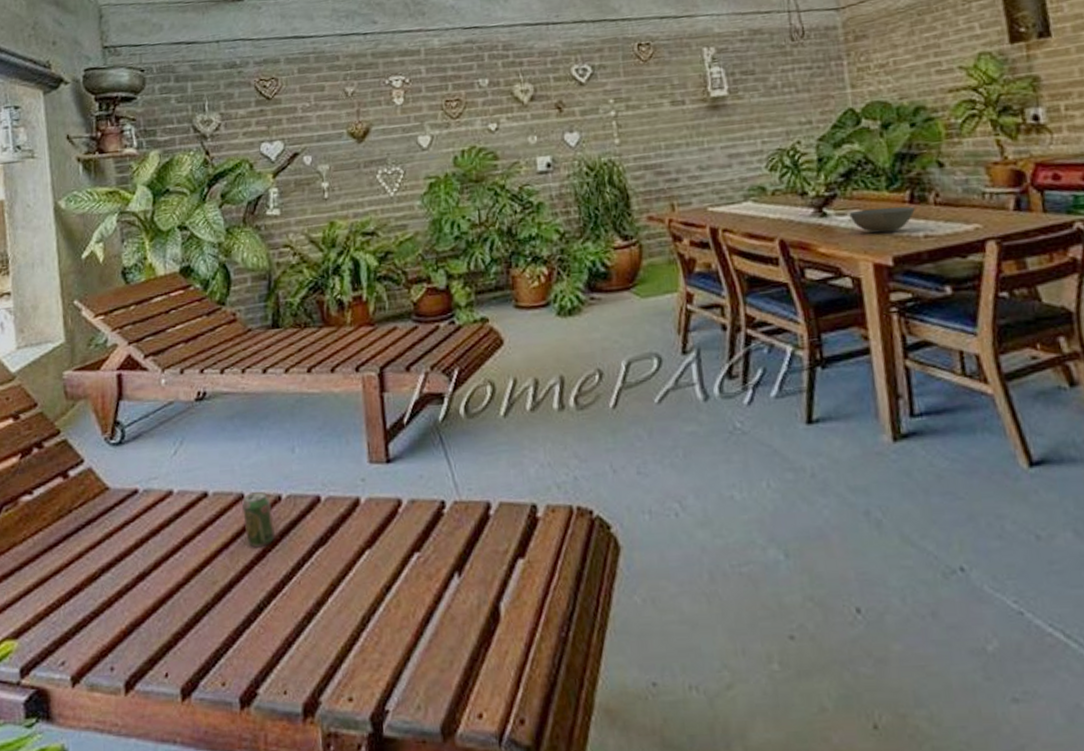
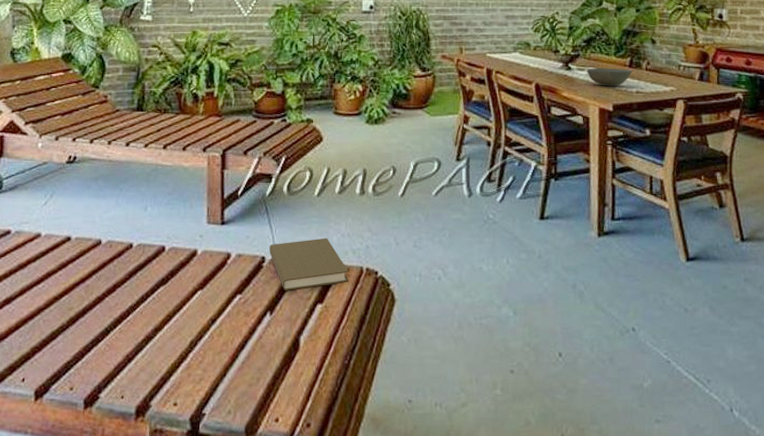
beverage can: present [242,491,275,548] -> none [99,239,125,284]
book: none [449,470,555,544] -> present [269,238,348,291]

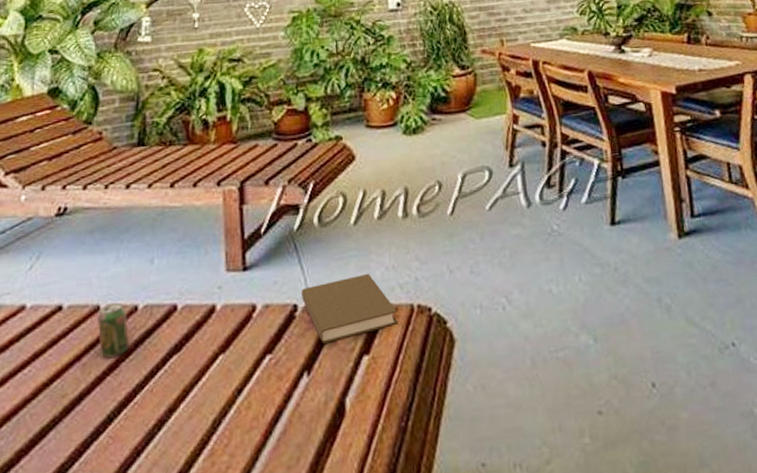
beverage can: none [99,239,125,284] -> present [98,302,129,359]
bowl: present [587,68,632,86] -> none [642,46,691,67]

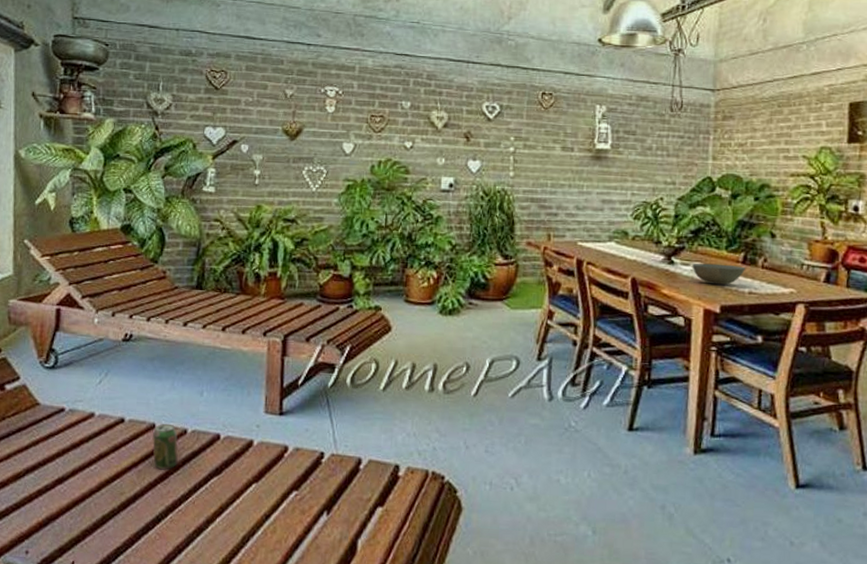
book: present [301,273,398,343] -> none [329,436,413,491]
bowl: none [642,46,691,67] -> present [692,263,745,285]

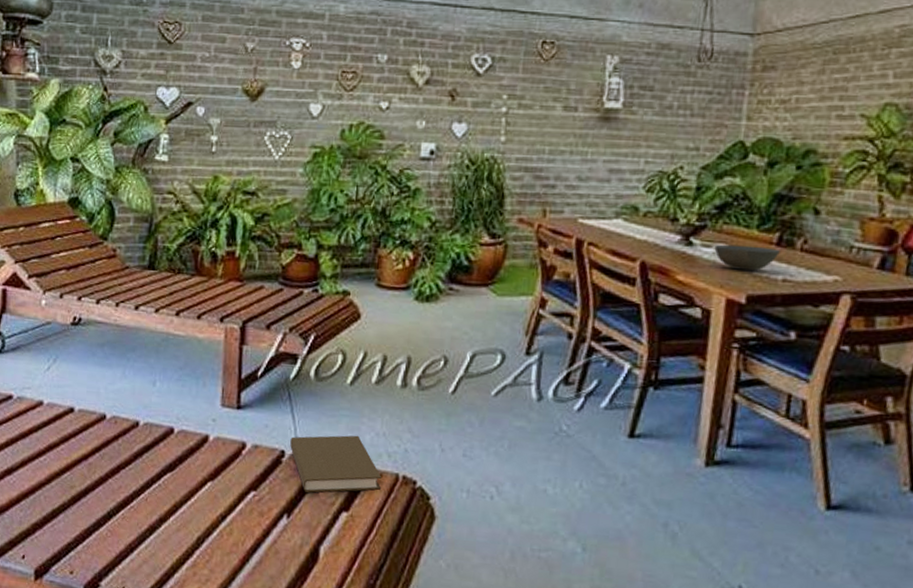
beverage can: present [153,423,178,470] -> none [103,414,130,464]
book: none [329,436,413,491] -> present [290,435,381,493]

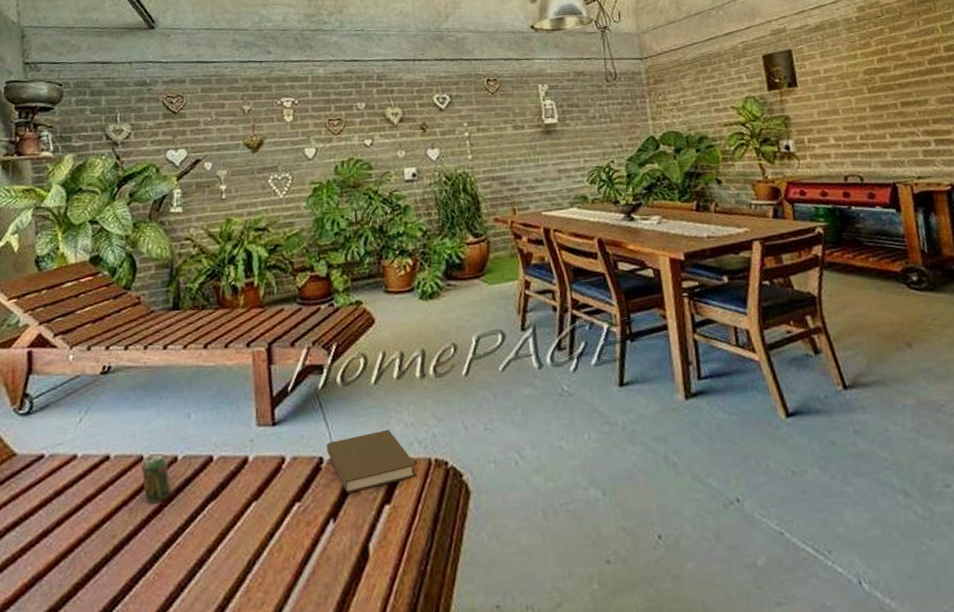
beverage can: none [103,414,130,464] -> present [142,453,171,504]
bowl: present [714,244,780,271] -> none [651,213,700,234]

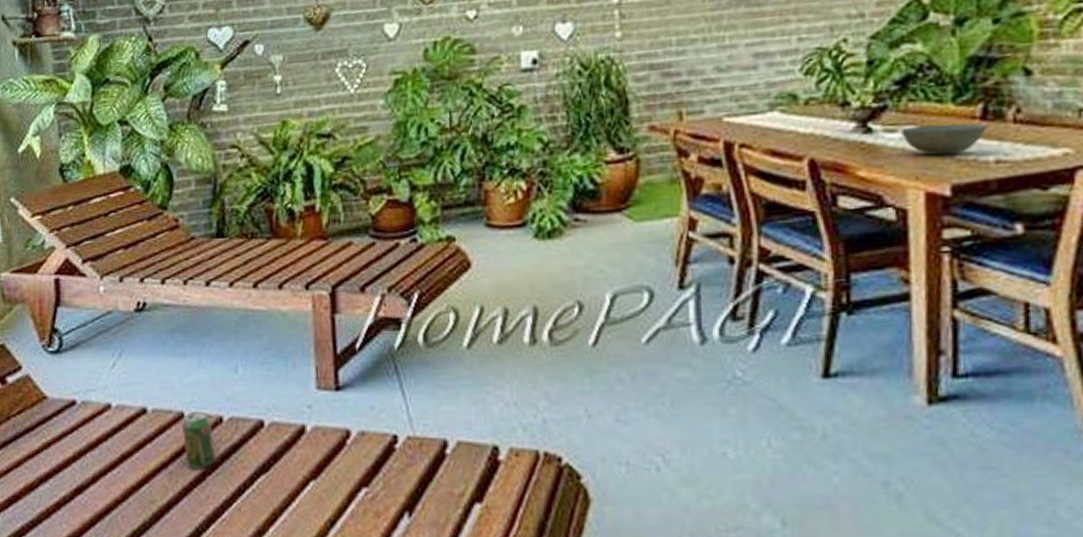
book: present [327,429,416,493] -> none [403,408,518,483]
bowl: none [651,213,700,234] -> present [901,123,987,155]

